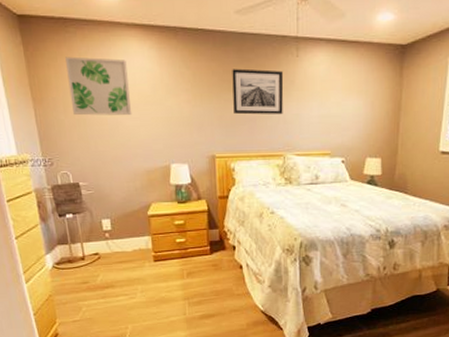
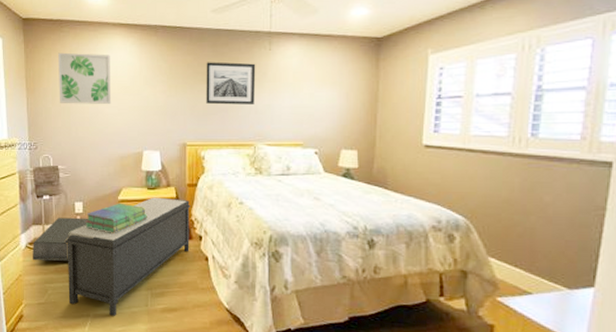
ottoman: none [60,235,118,280] -> present [33,217,89,261]
bench: none [94,210,224,326] -> present [64,197,191,316]
stack of books: none [115,218,180,249] -> present [85,203,147,233]

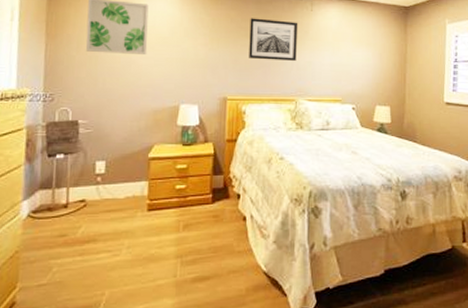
ottoman: present [33,217,89,261] -> none [36,179,112,233]
bench: present [64,197,191,316] -> none [79,154,229,292]
stack of books: present [85,203,147,233] -> none [106,161,181,195]

